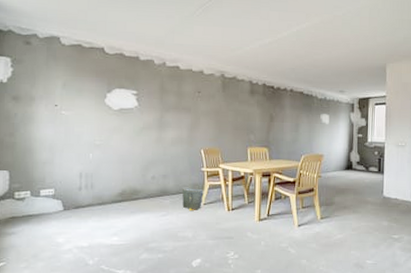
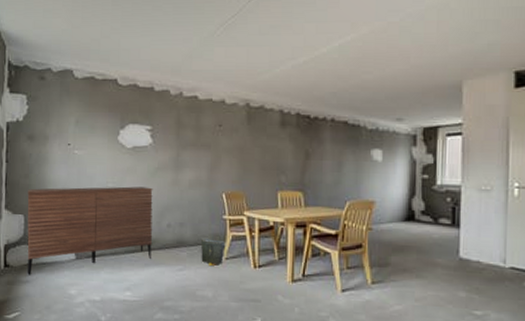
sideboard: none [12,144,139,227] -> present [27,186,153,275]

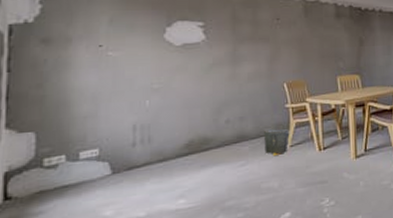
sideboard: present [27,186,153,275] -> none [40,84,210,205]

